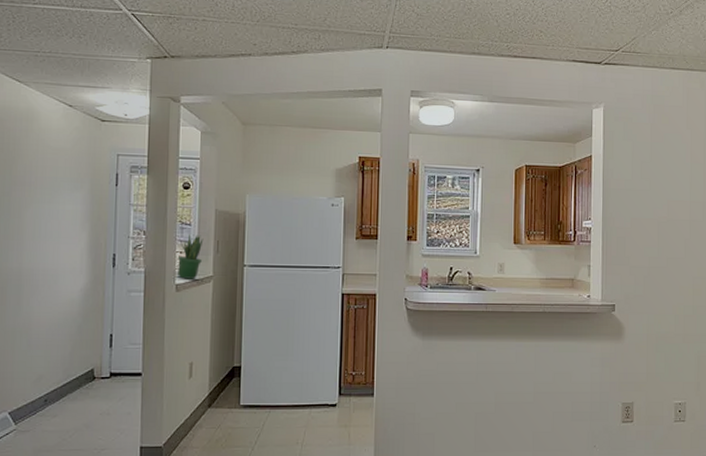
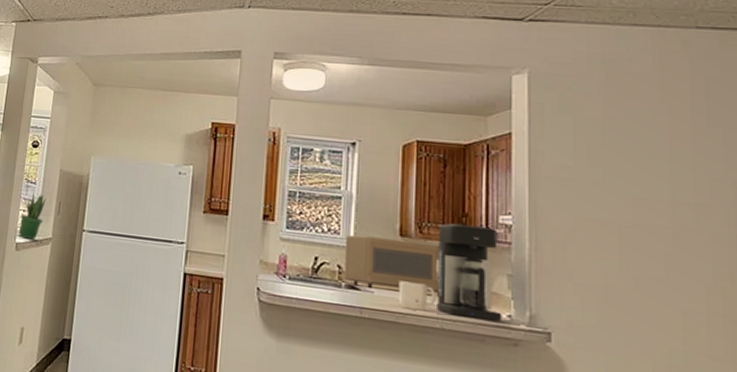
microwave: none [473,246,543,289] -> present [344,235,440,297]
mug: none [513,279,540,300] -> present [398,281,436,311]
coffee maker: none [540,230,584,302] -> present [437,223,502,323]

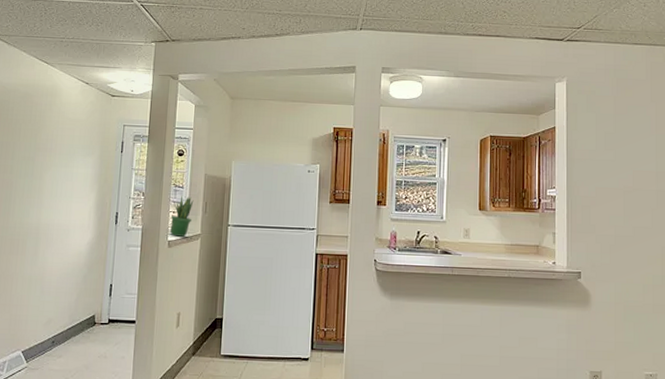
microwave: present [344,235,440,297] -> none [440,212,507,254]
mug: present [398,281,436,311] -> none [478,244,505,265]
coffee maker: present [437,223,502,323] -> none [506,197,549,269]

